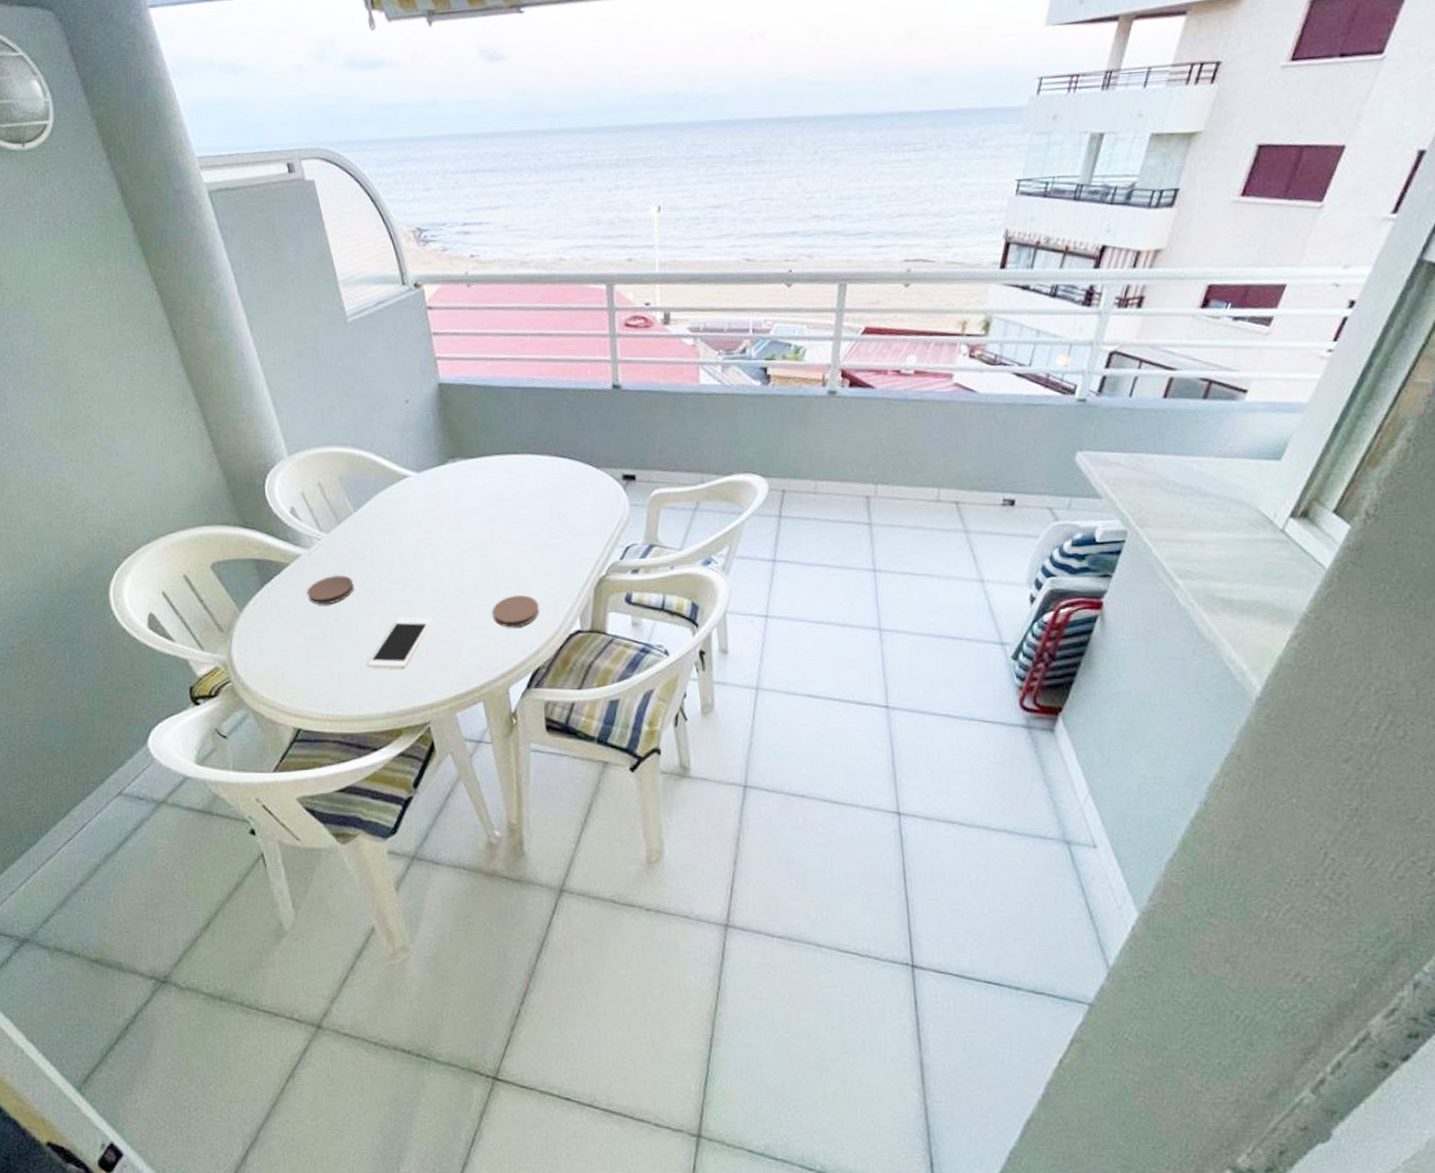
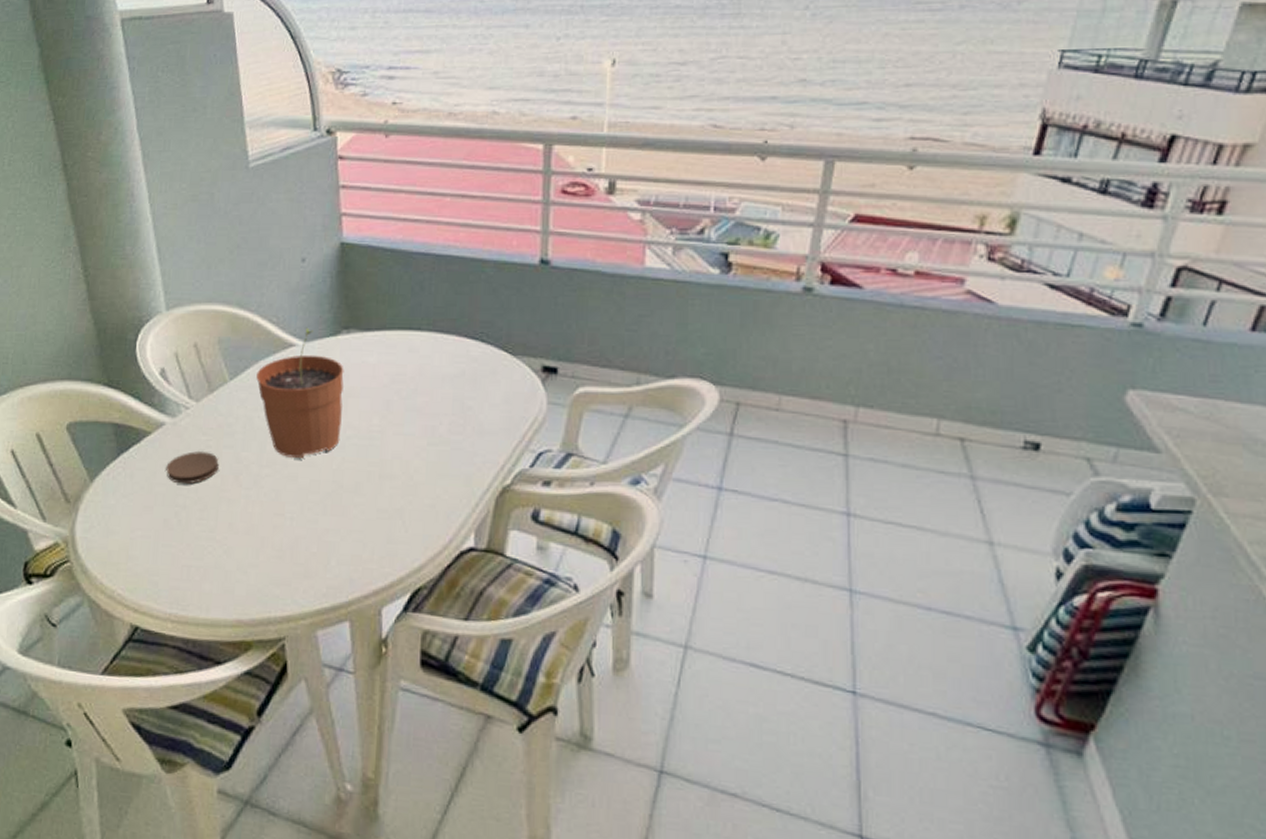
cell phone: present [367,617,433,669] -> none [222,508,303,570]
plant pot: none [377,460,458,573] -> present [256,327,344,458]
coaster: present [492,594,540,628] -> none [372,496,428,536]

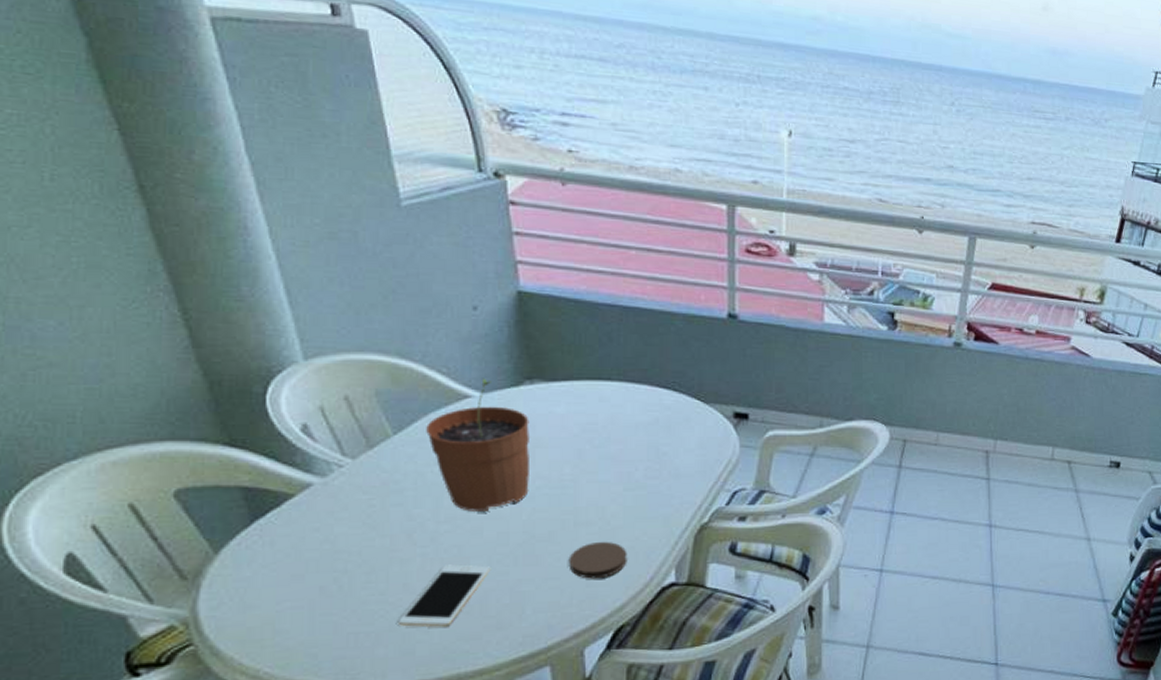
coaster: present [166,451,219,485] -> none [318,512,386,548]
cell phone: none [222,508,303,570] -> present [397,564,491,627]
coaster: none [372,496,428,536] -> present [568,541,627,579]

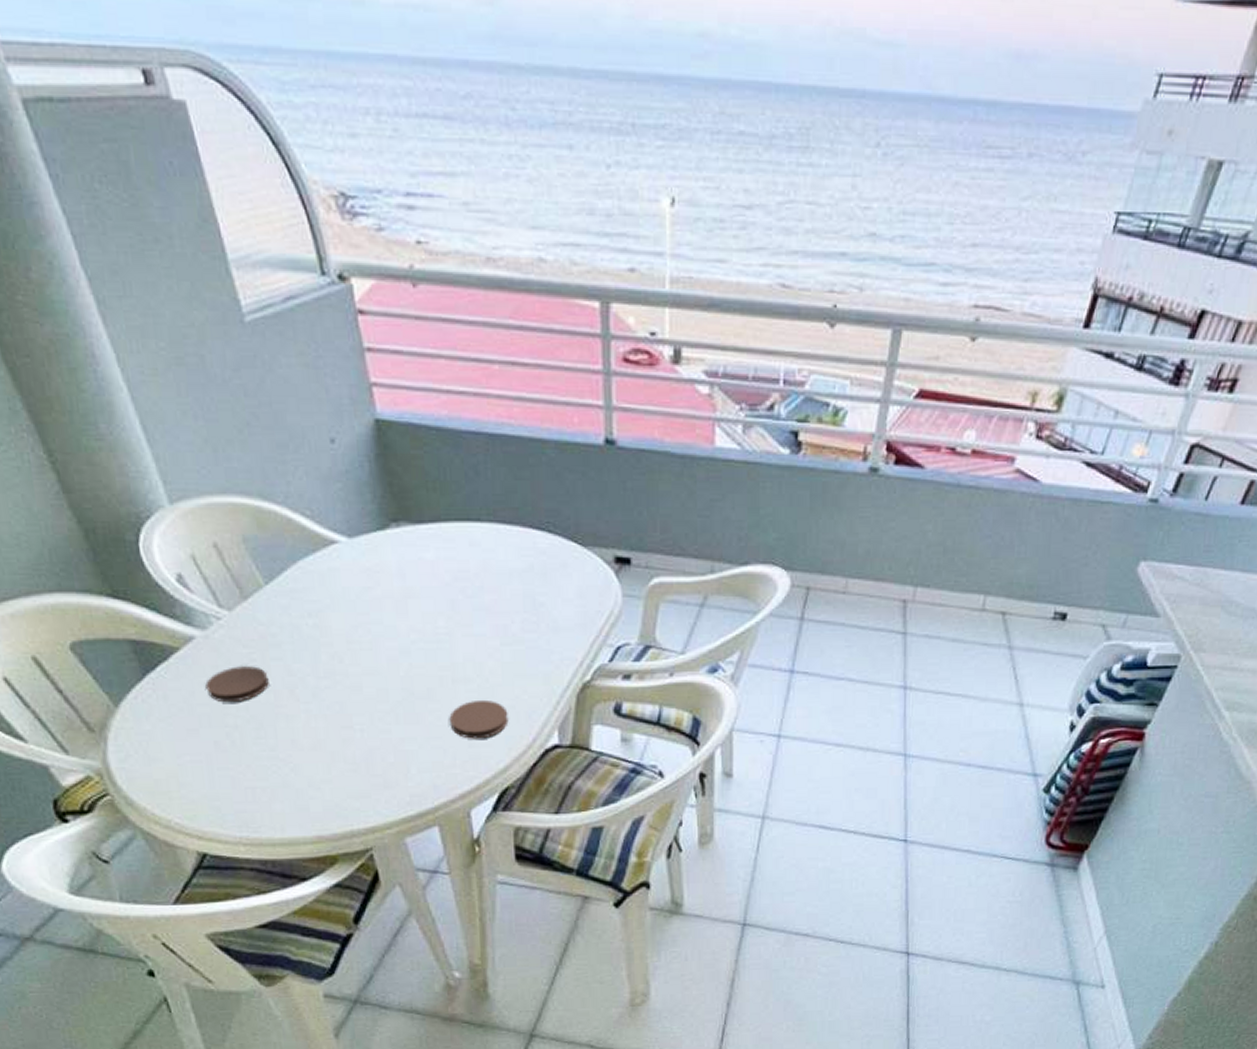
coaster: none [318,512,386,548] -> present [205,666,269,703]
cell phone: present [397,564,491,627] -> none [289,721,374,784]
plant pot: present [426,378,529,511] -> none [296,521,404,667]

